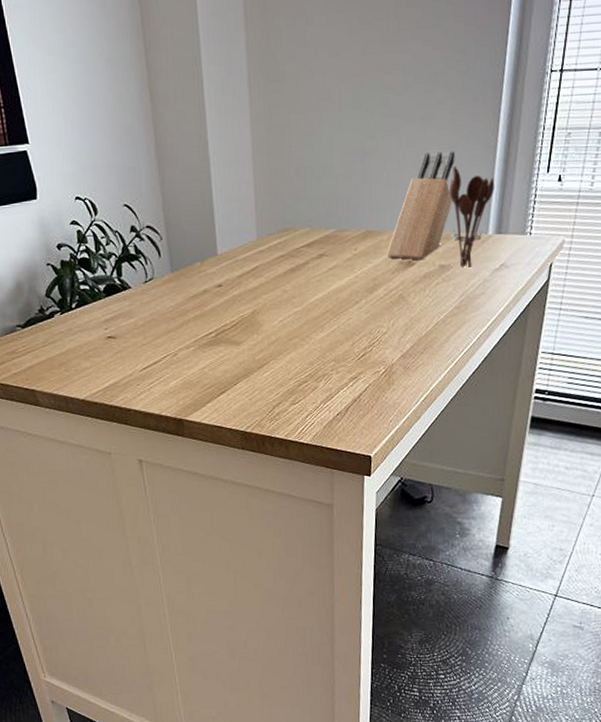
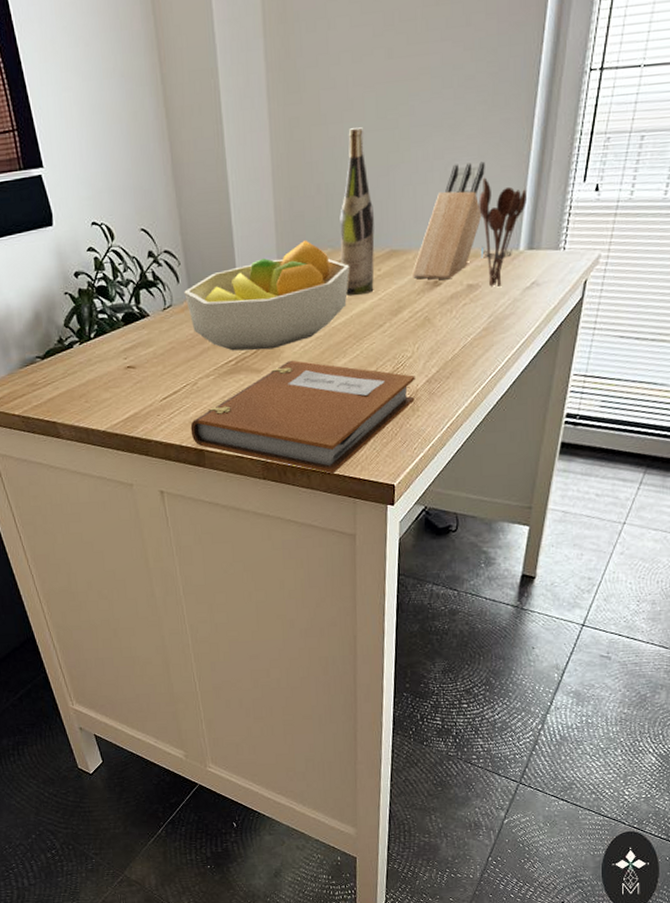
fruit bowl: none [165,219,328,324] -> present [184,239,350,351]
notebook: none [170,334,391,445] -> present [190,361,415,474]
wine bottle: none [317,116,351,273] -> present [340,127,375,295]

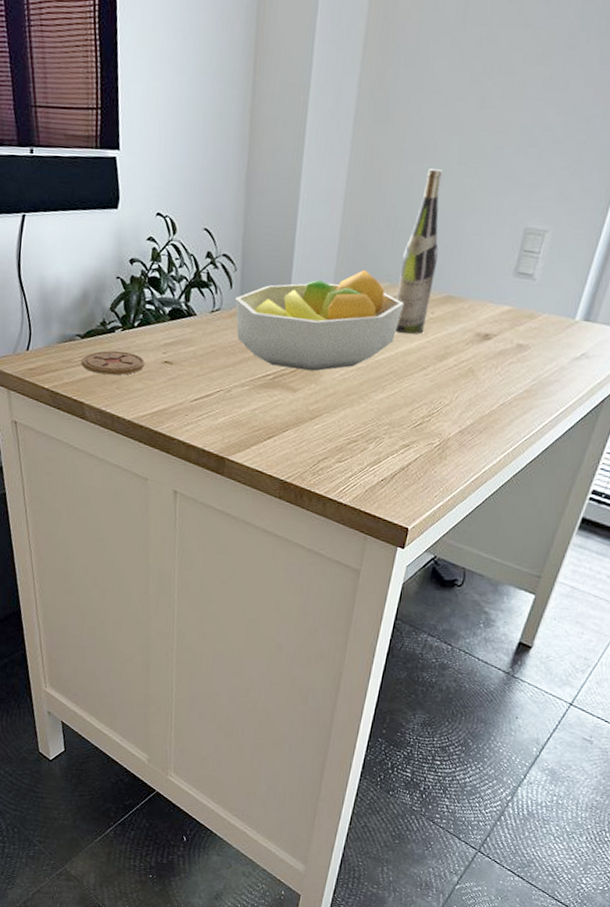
coaster: none [45,364,109,391] -> present [81,350,146,375]
notebook: present [190,361,415,474] -> none [215,386,449,506]
knife block: present [411,161,485,280] -> none [463,223,557,336]
utensil holder: present [479,177,526,287] -> none [535,241,593,352]

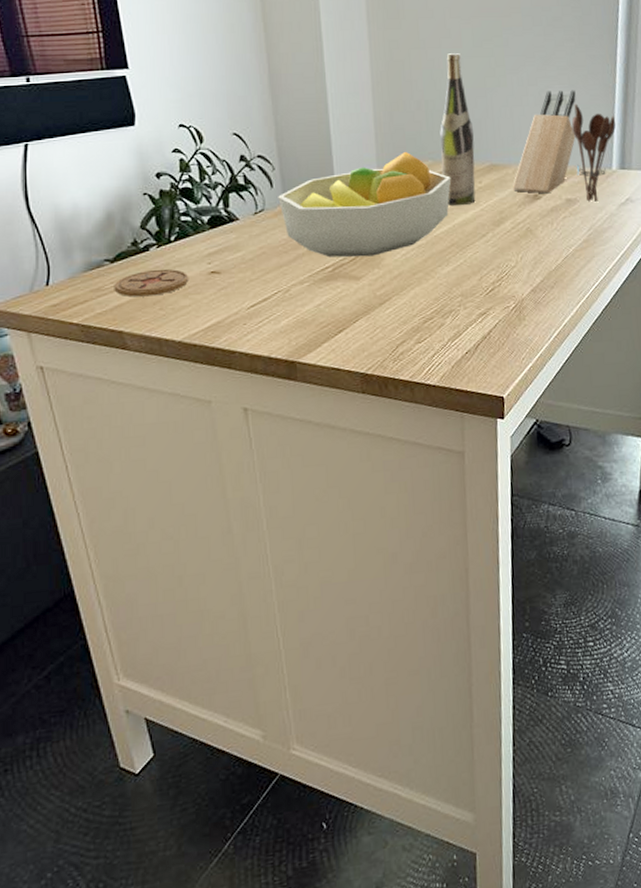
knife block: none [463,223,557,336] -> present [512,90,576,194]
utensil holder: none [535,241,593,352] -> present [572,103,616,202]

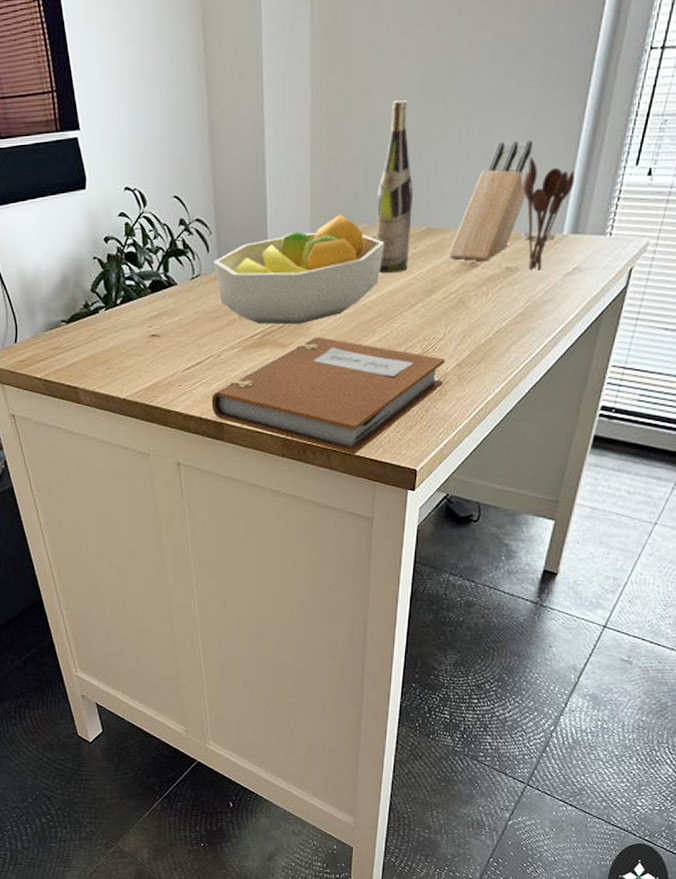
coaster: present [114,268,189,297] -> none [69,330,133,356]
notebook: none [281,268,521,387] -> present [211,337,445,455]

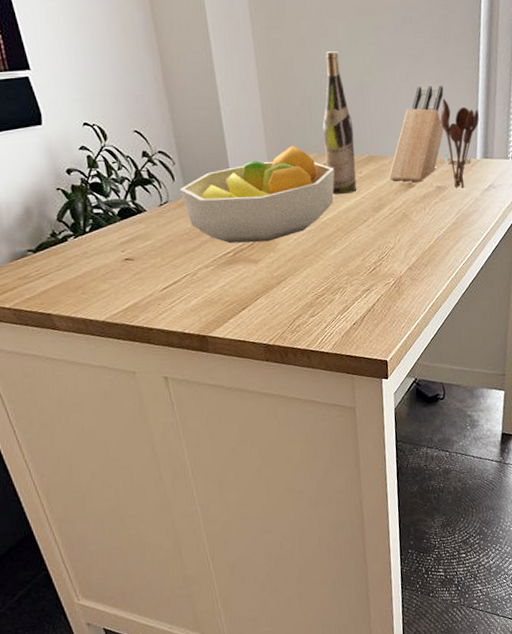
notebook: present [211,337,445,455] -> none [192,252,400,353]

